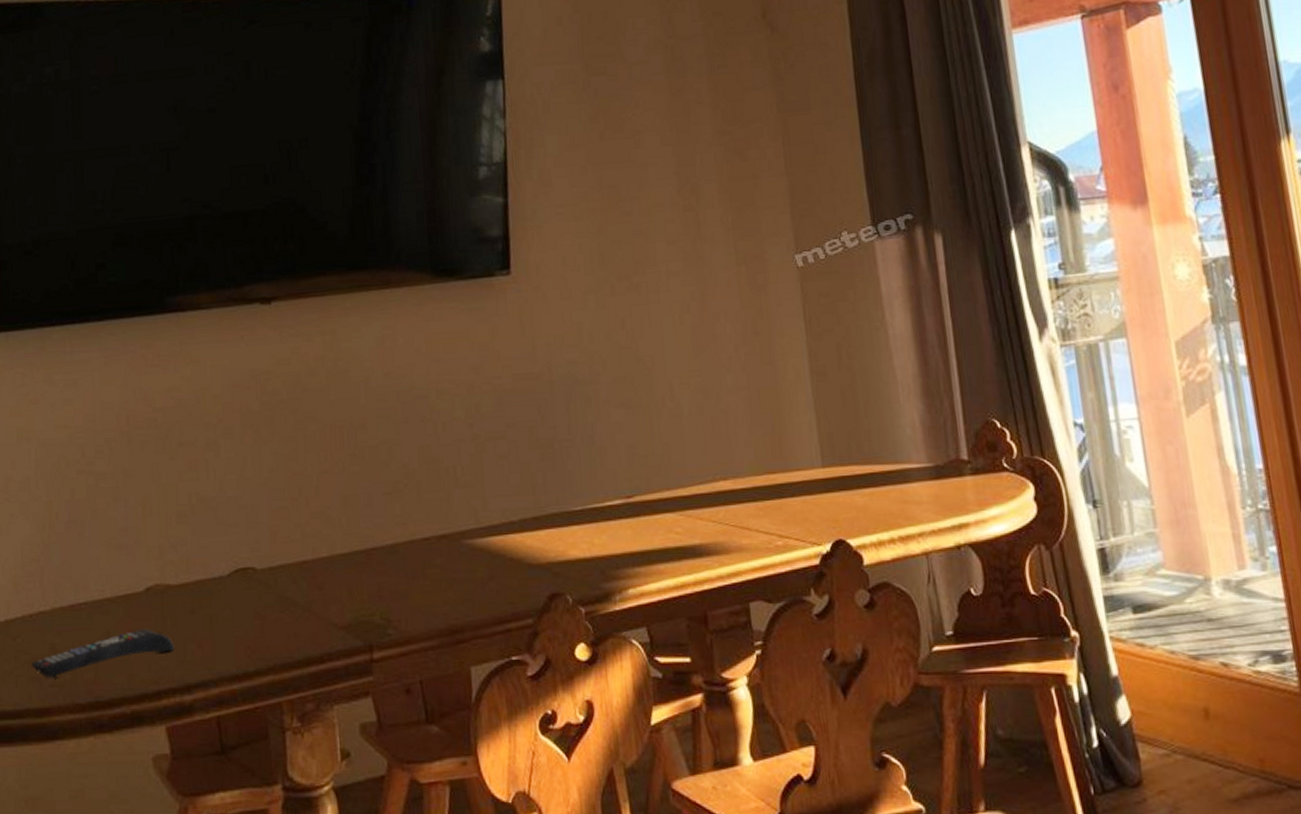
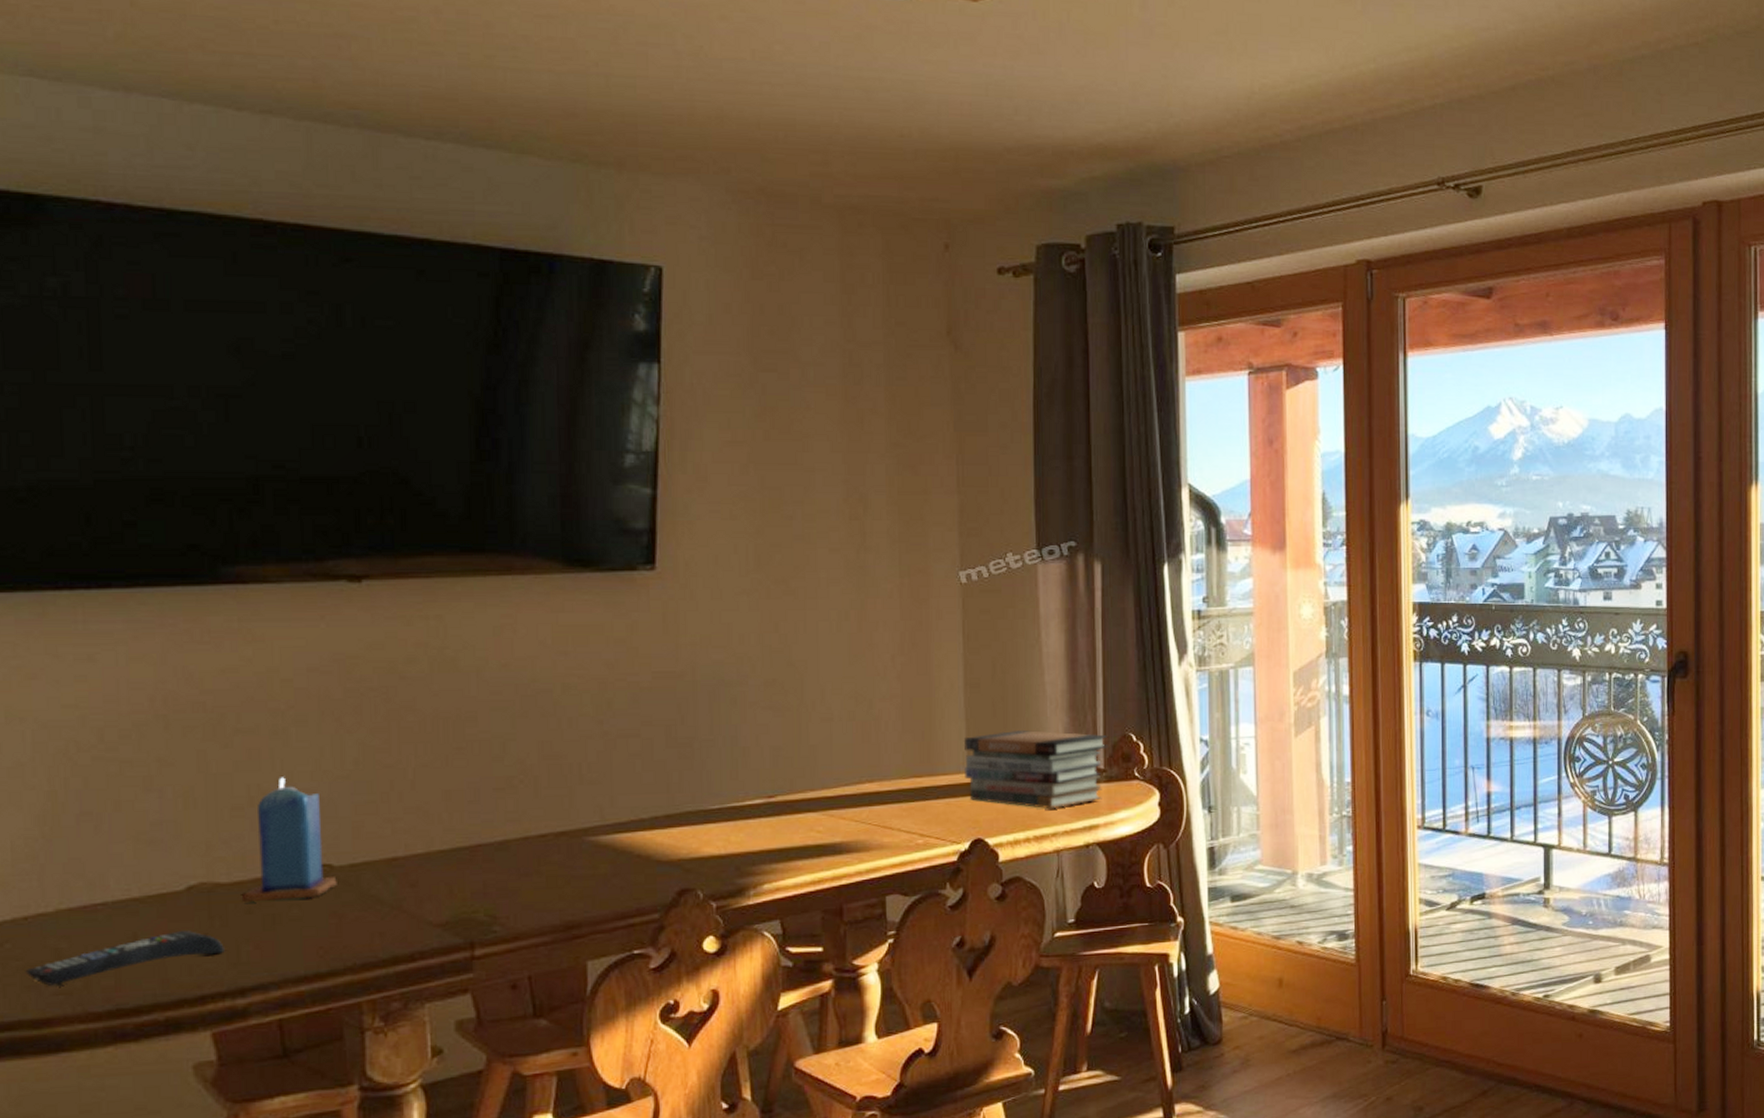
candle: none [187,485,260,602] -> present [243,777,337,902]
book stack: none [814,419,970,505] -> present [963,729,1108,808]

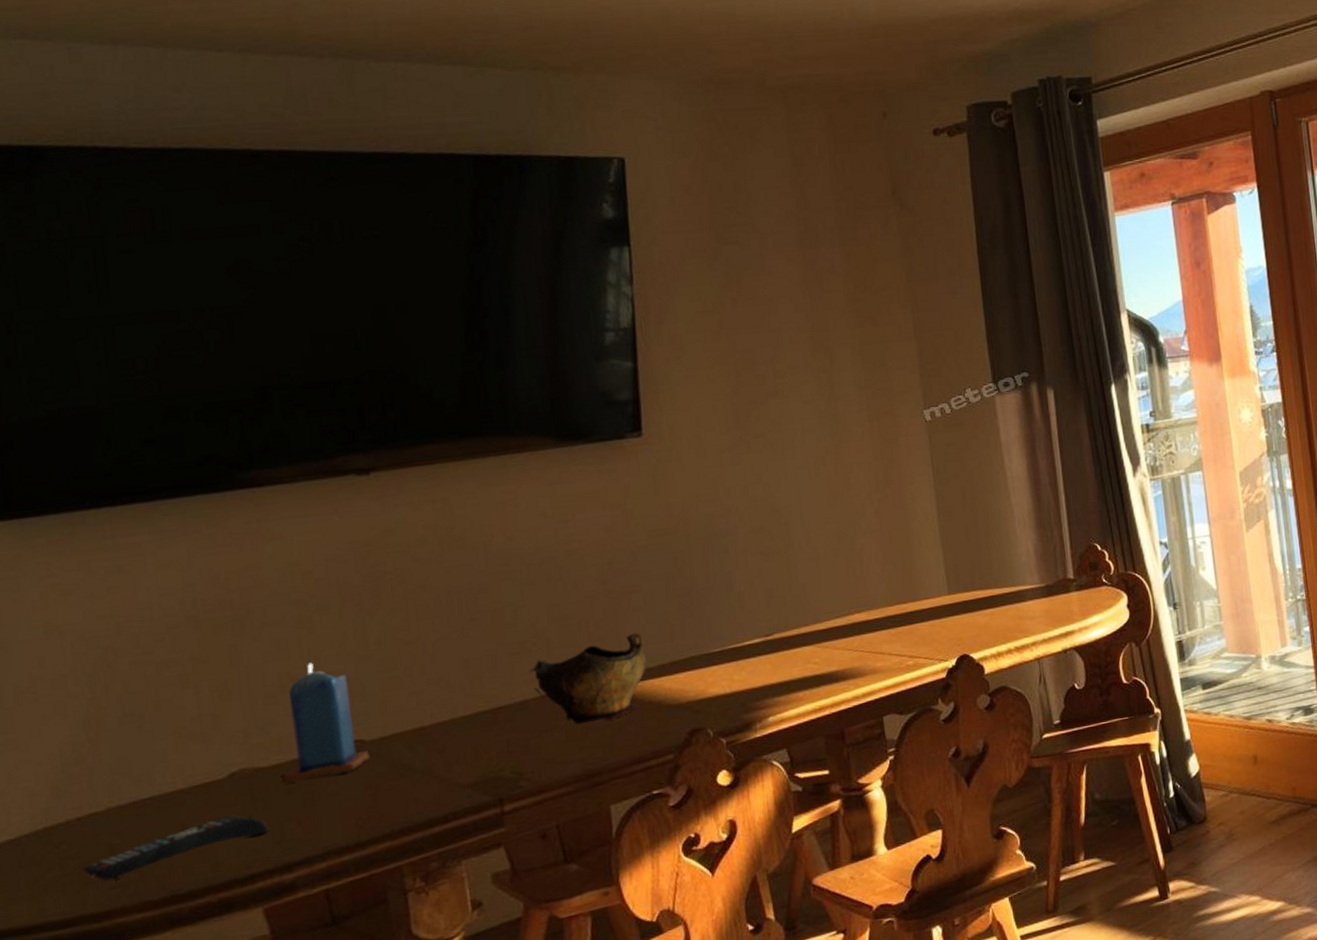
decorative bowl: none [512,779,638,872] -> present [528,632,646,725]
book stack: present [963,729,1108,808] -> none [941,547,1076,621]

